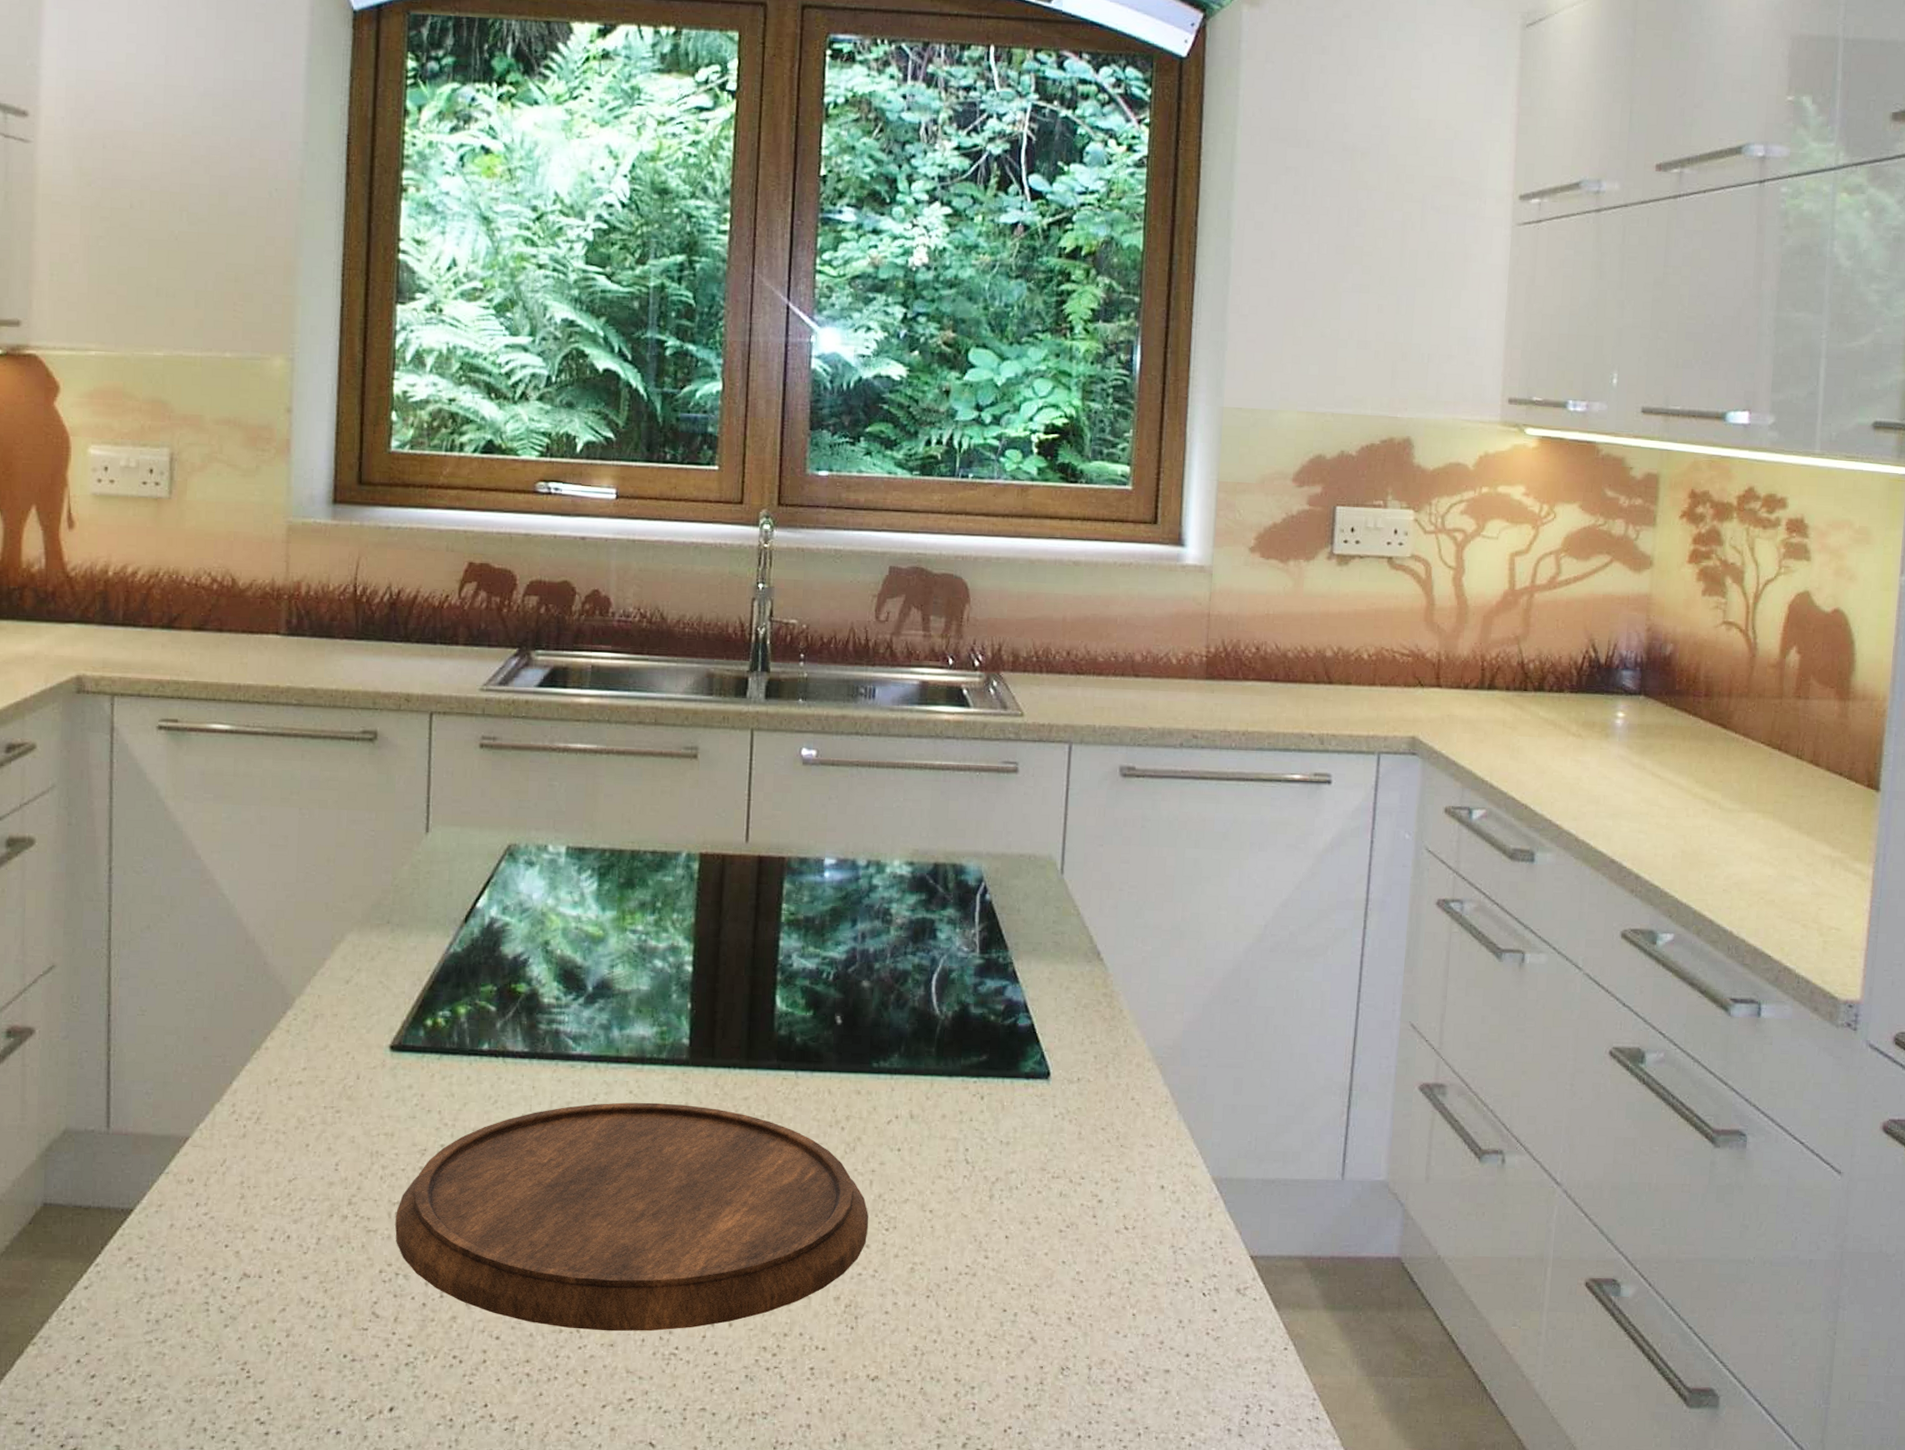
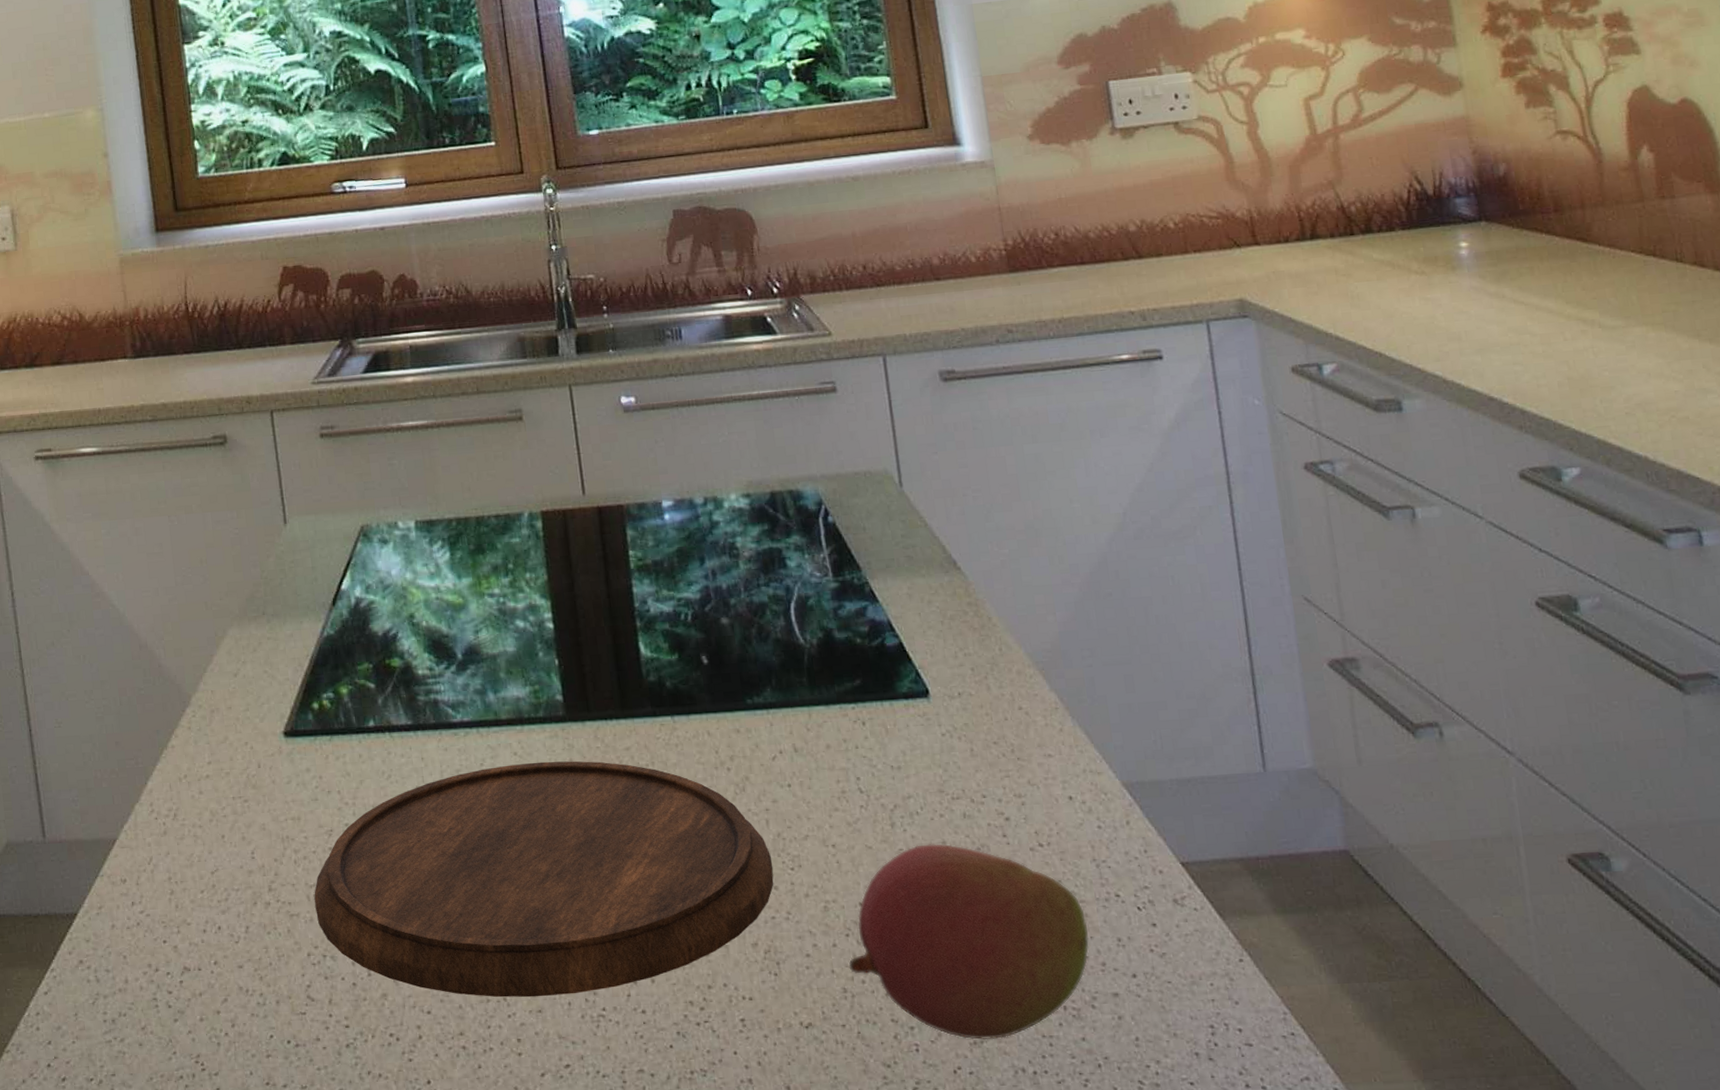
fruit: none [923,1217,1155,1404] -> present [848,843,1090,1040]

